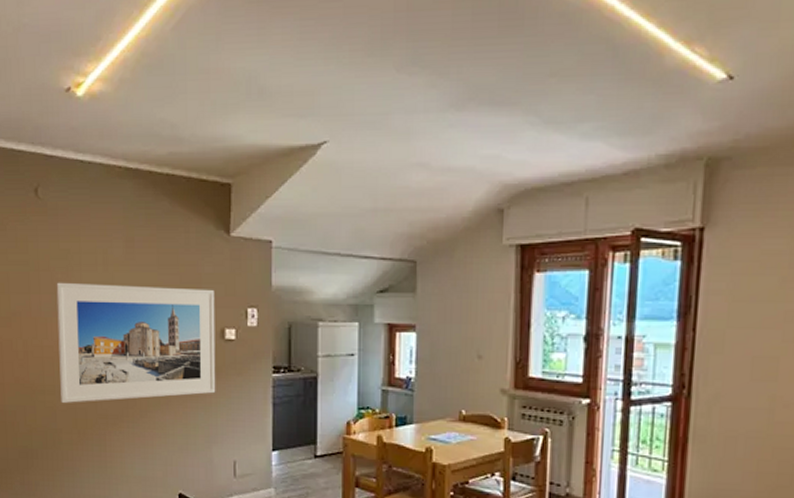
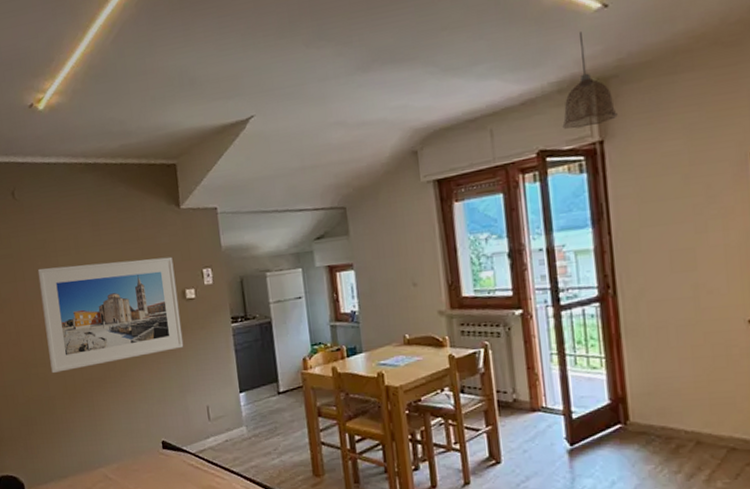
pendant lamp: none [663,103,724,210] -> present [562,32,618,129]

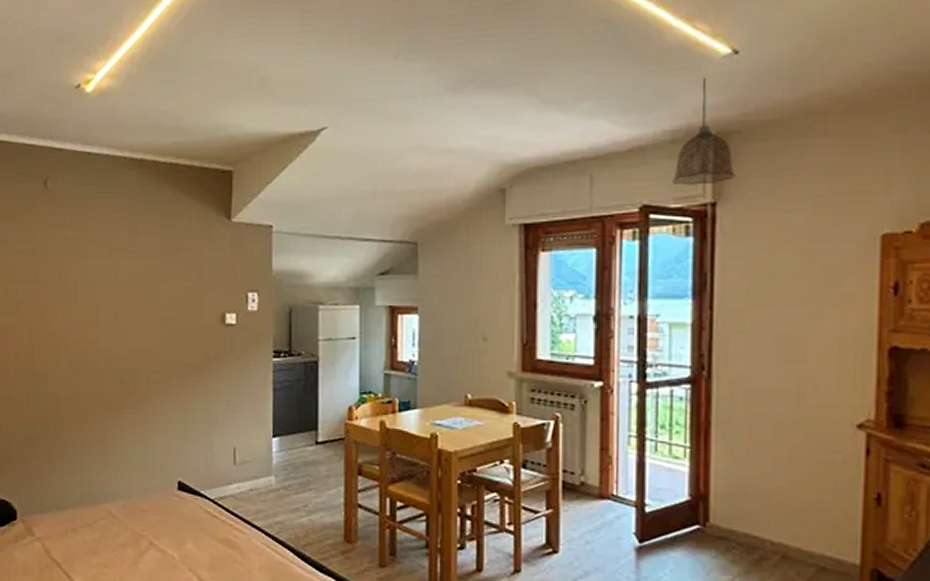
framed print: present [37,256,184,373] -> none [62,270,216,389]

